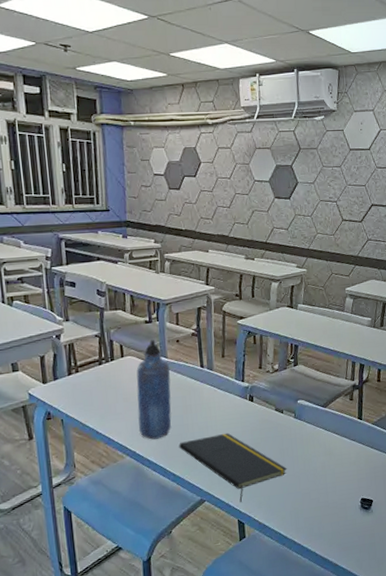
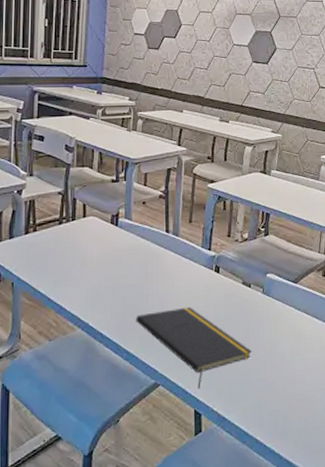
water bottle: present [136,340,172,440] -> none [93,200,134,310]

